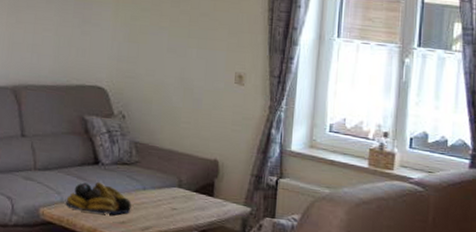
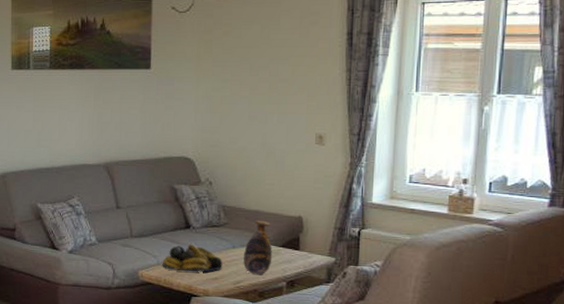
vase: none [154,160,185,222] -> present [244,220,273,275]

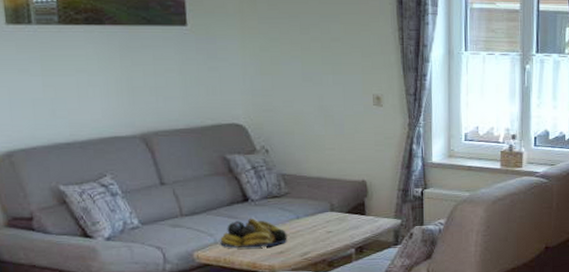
vase: present [244,220,273,275] -> none [309,187,339,244]

